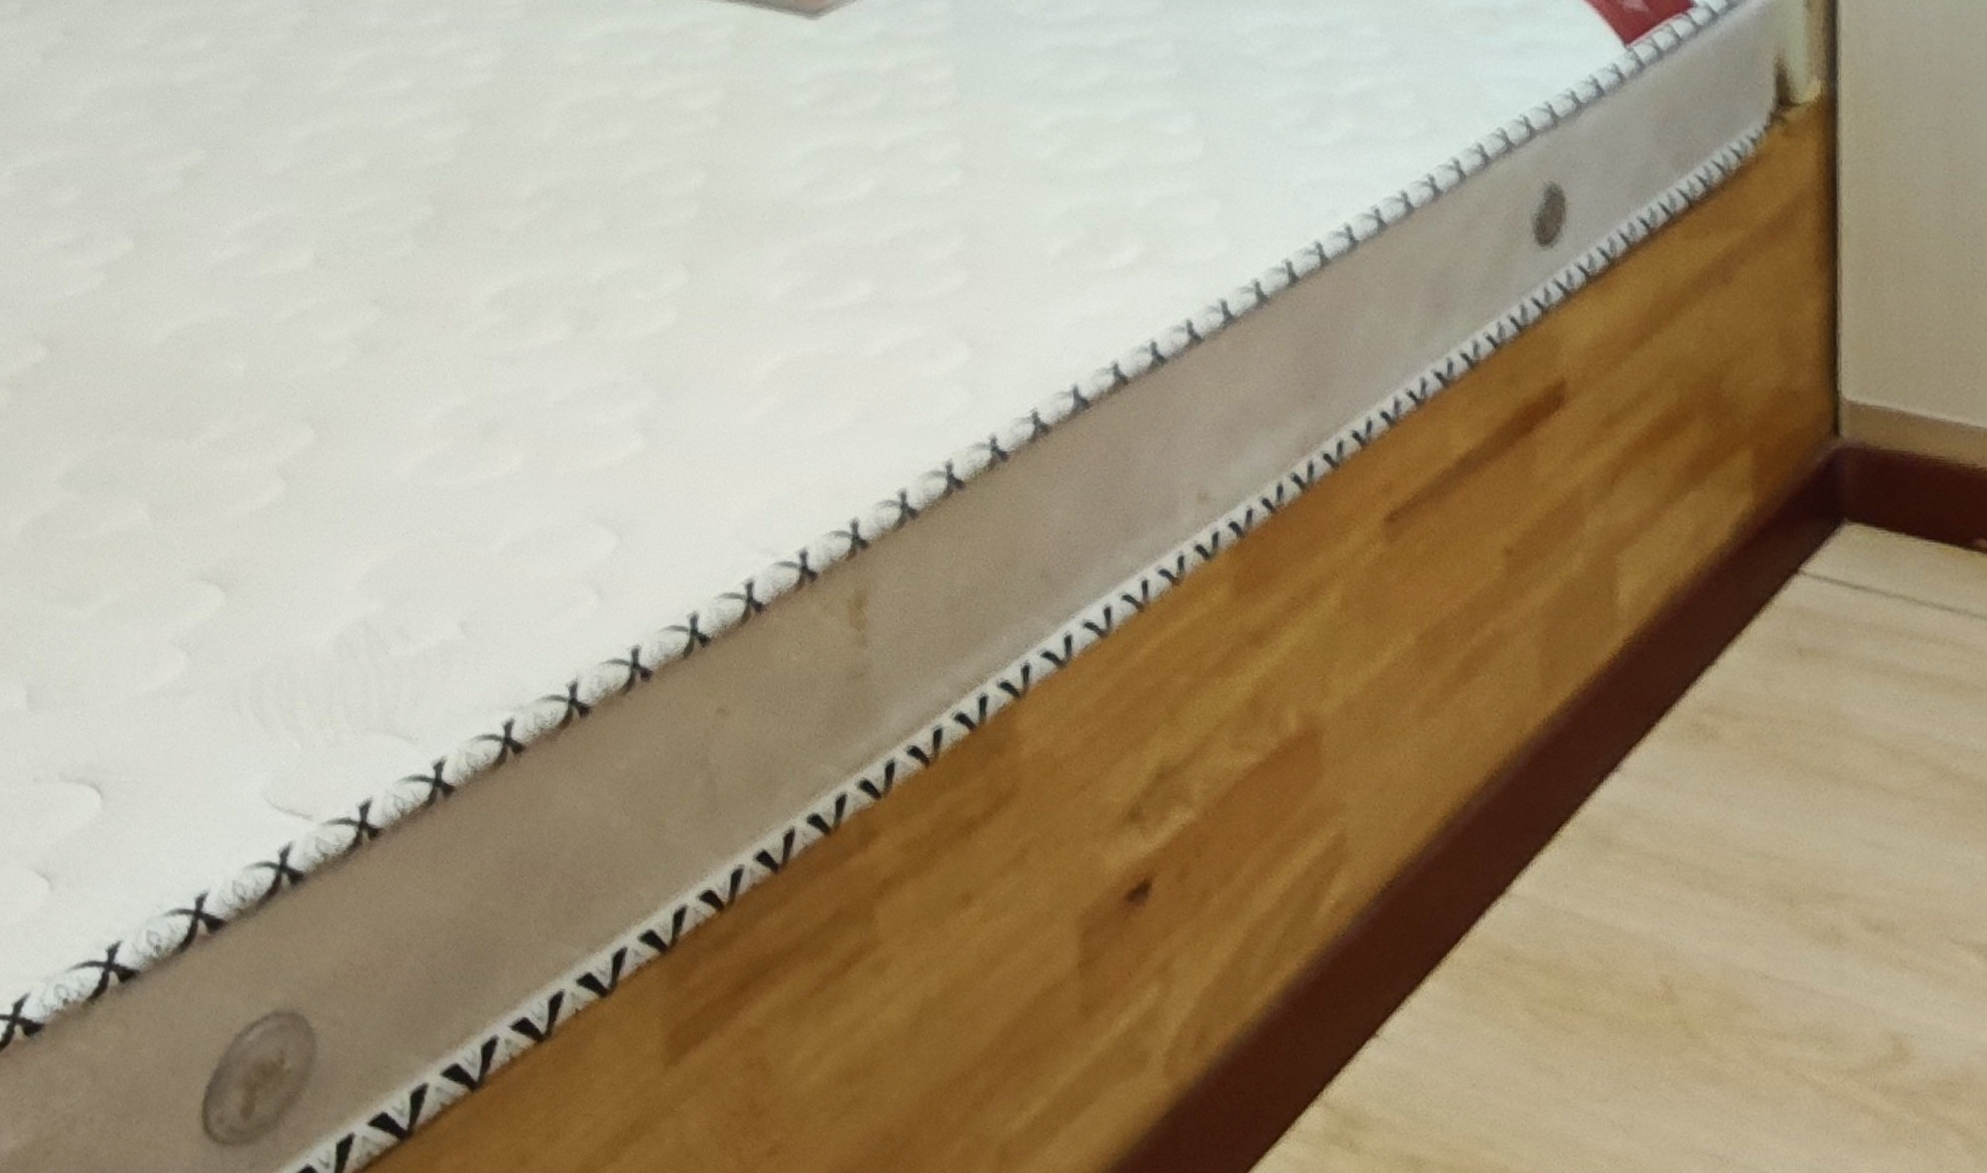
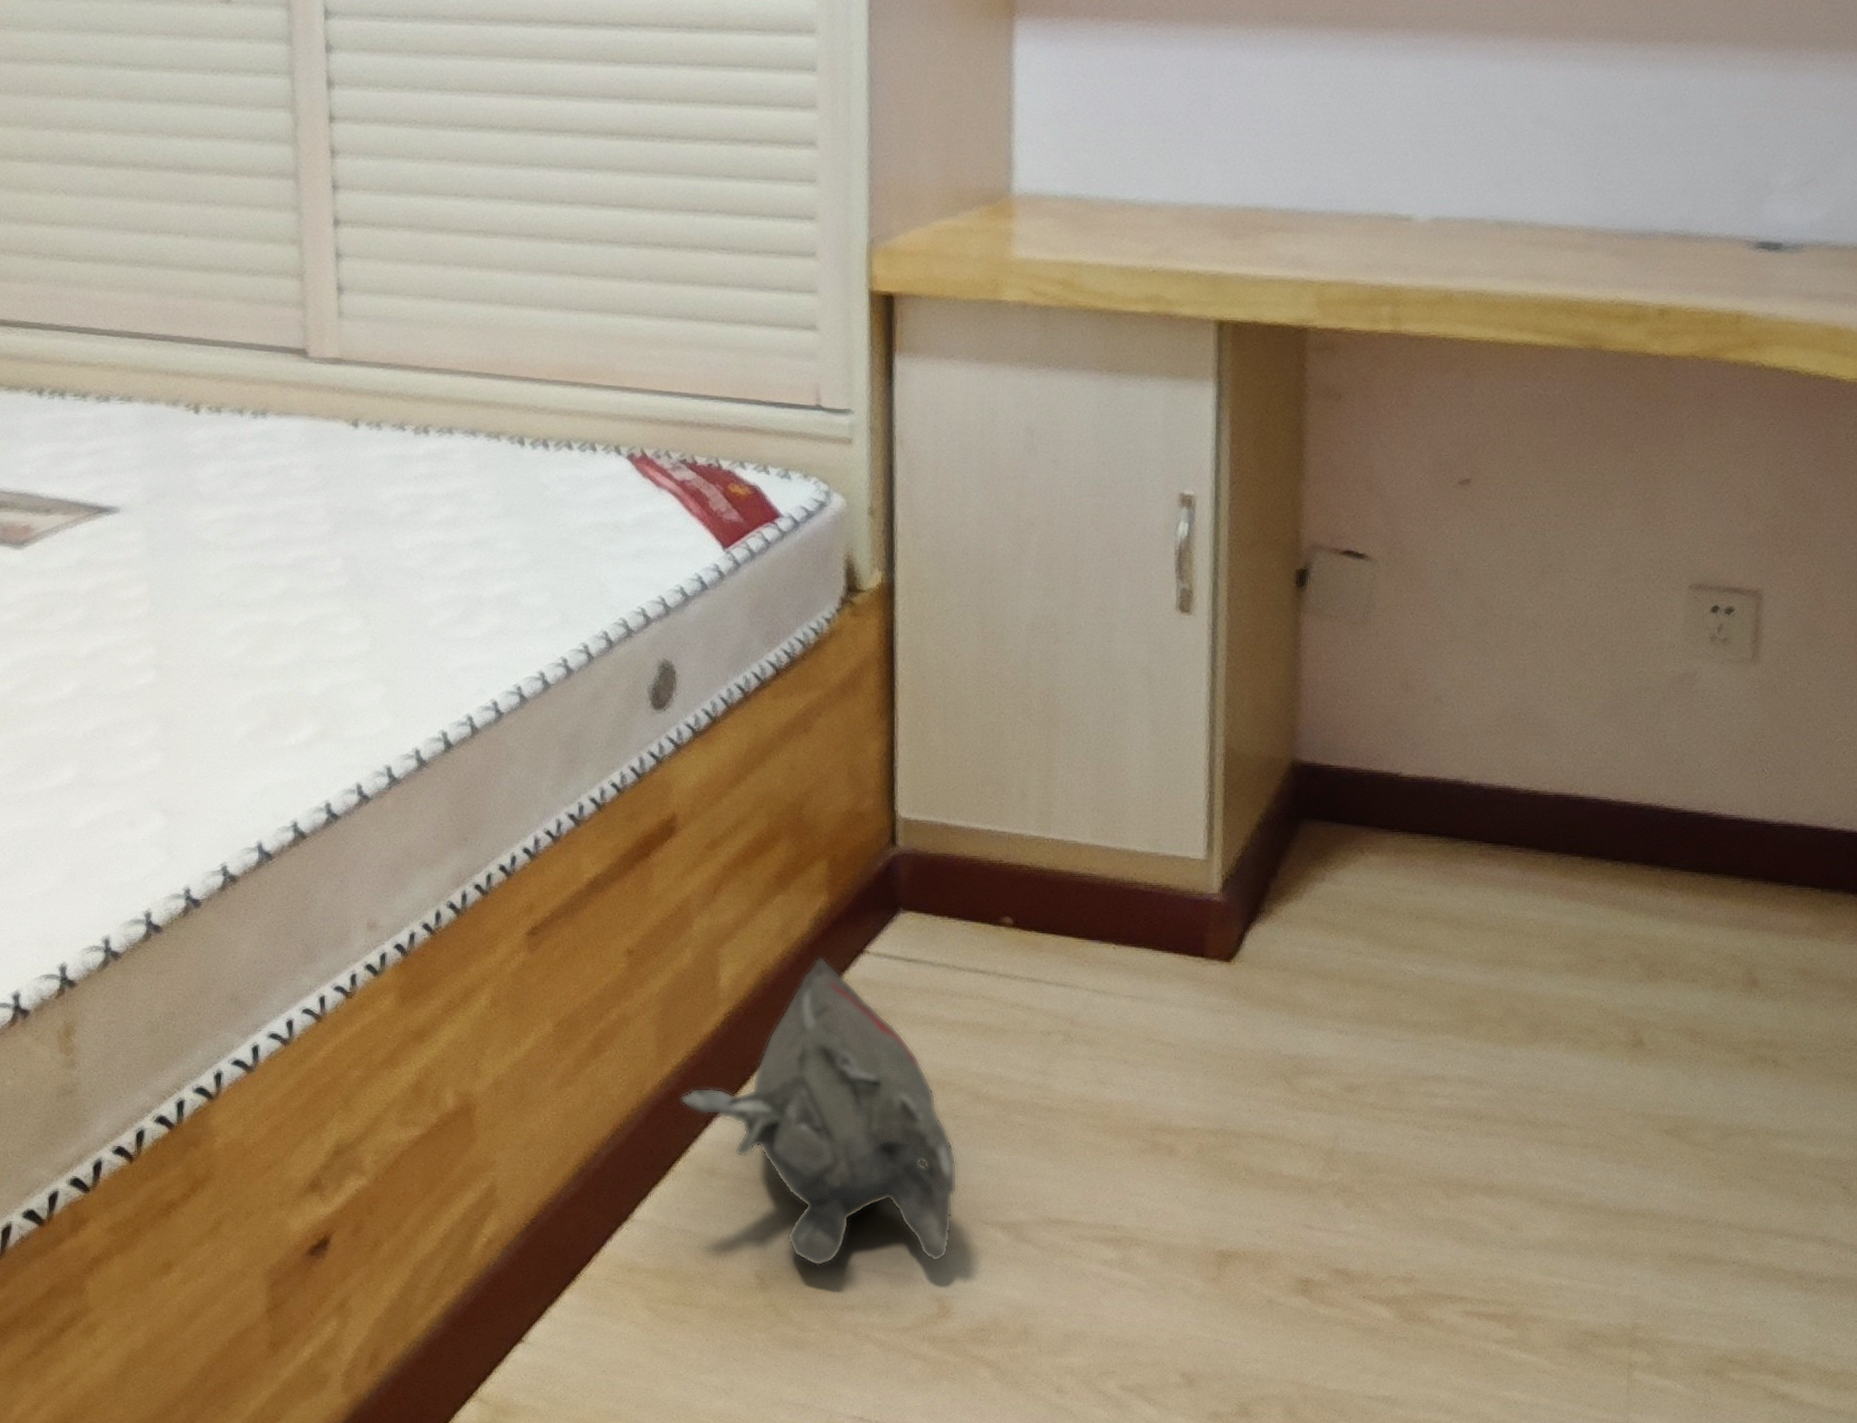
plush toy: none [1569,573,1919,987] -> present [680,956,958,1266]

